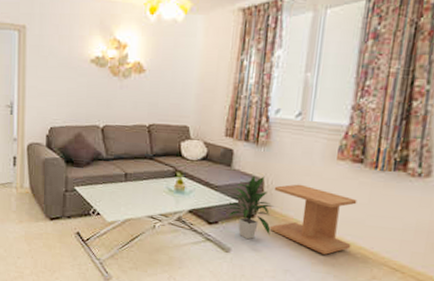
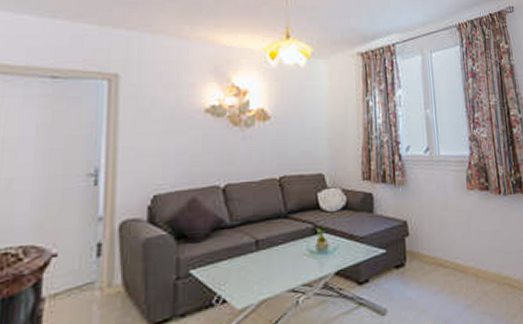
indoor plant: present [227,175,275,240] -> none [375,217,423,294]
side table: present [269,184,358,255] -> none [418,220,498,293]

